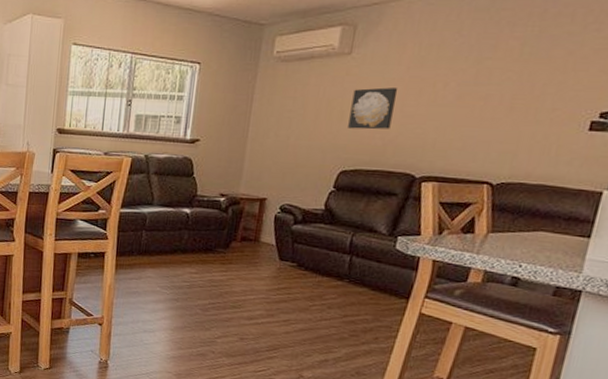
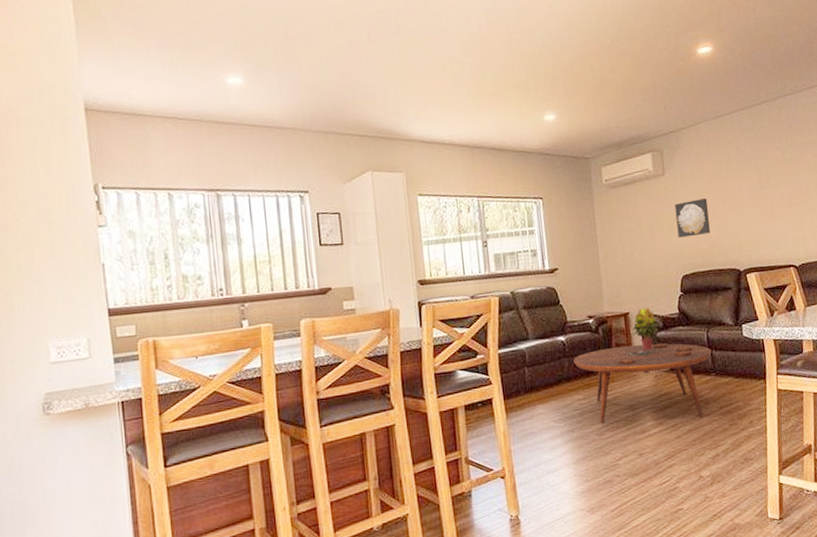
coffee table: none [194,229,352,320] -> present [573,342,712,423]
potted plant: none [265,195,298,241] -> present [633,307,660,351]

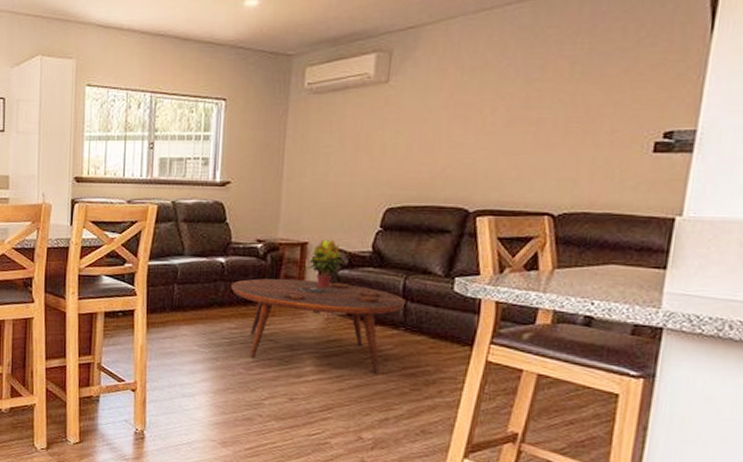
wall art: present [674,198,711,238] -> none [391,116,442,162]

